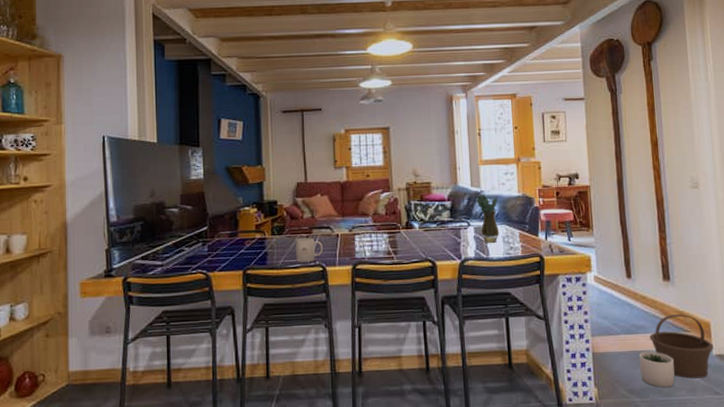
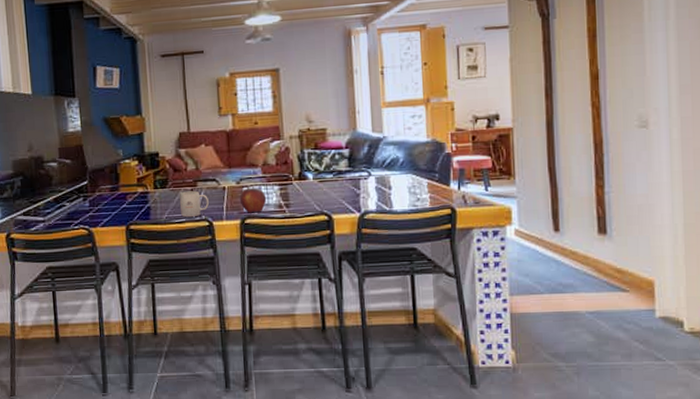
fruit: none [351,235,377,259] -> present [239,187,267,213]
vase: present [475,192,500,243] -> none [376,138,405,194]
planter: present [639,351,675,388] -> none [565,312,608,353]
basket: present [650,314,714,379] -> none [579,272,657,343]

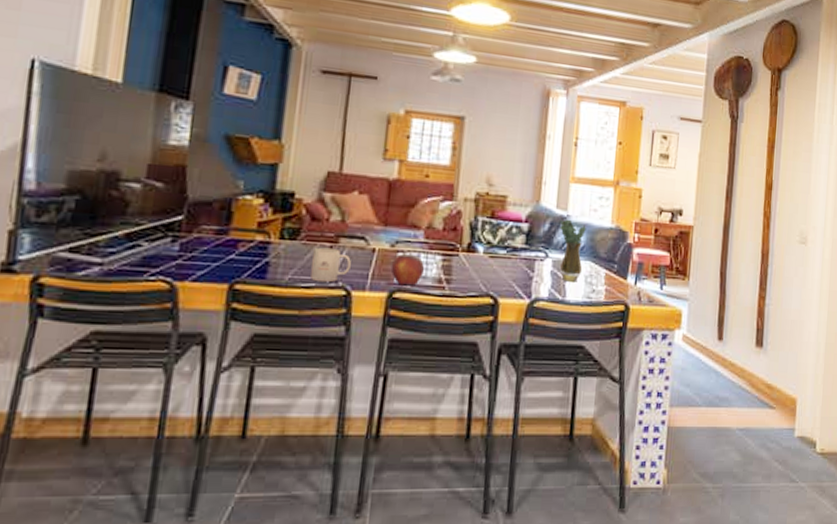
vase: none [376,138,405,194] -> present [559,215,587,282]

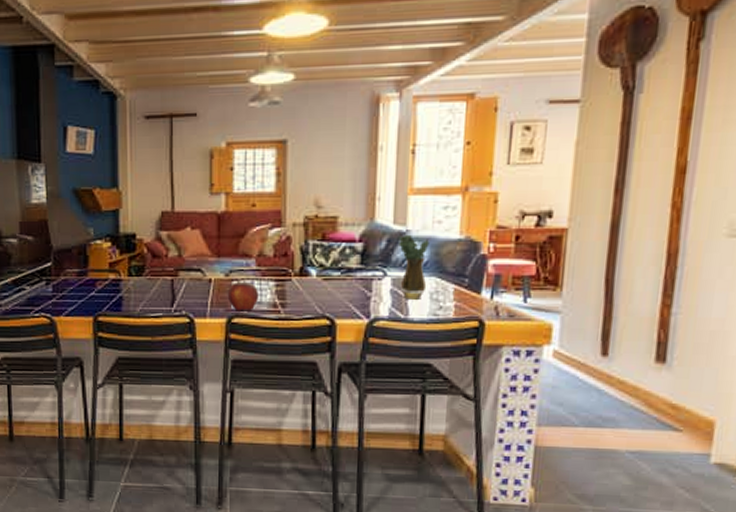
mug: present [310,247,351,283] -> none [156,281,191,312]

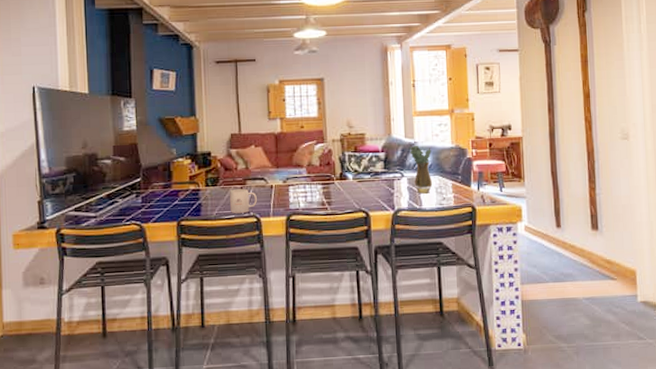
mug: none [156,281,191,312] -> present [229,188,257,214]
fruit: present [227,281,260,311] -> none [285,186,311,210]

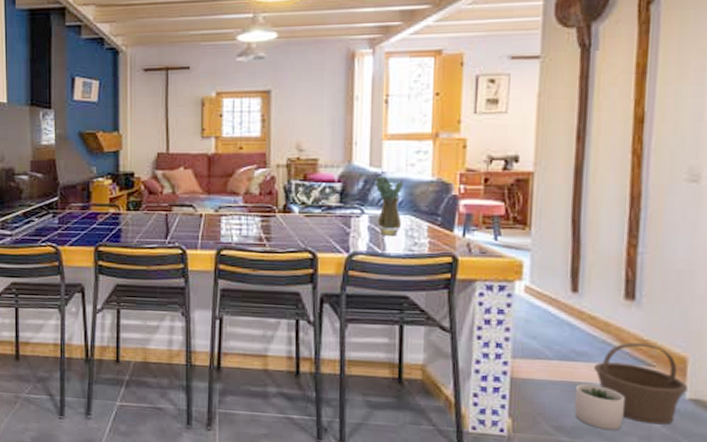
mug: present [229,188,257,214] -> none [152,215,183,244]
planter: none [566,298,601,334] -> present [574,383,625,431]
basket: none [577,262,639,324] -> present [594,343,688,425]

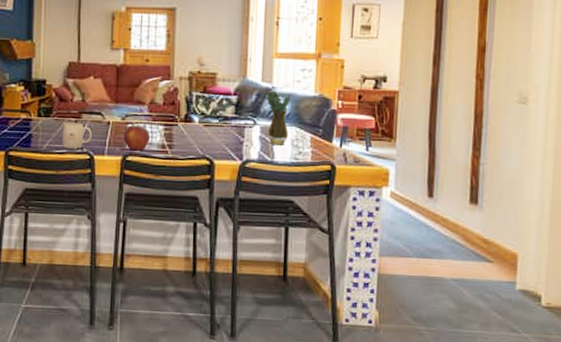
mug: none [152,215,183,244] -> present [62,122,92,149]
fruit: none [216,216,246,244] -> present [123,124,151,151]
planter: present [574,383,625,431] -> none [429,278,469,320]
basket: present [594,343,688,425] -> none [445,242,518,313]

